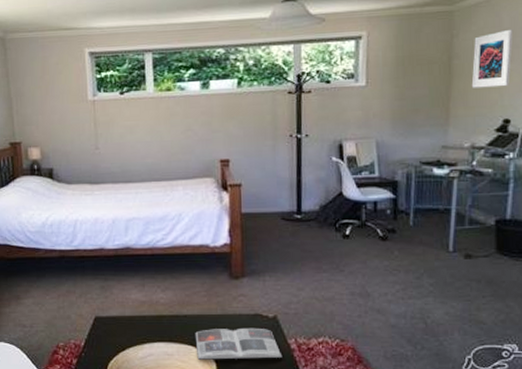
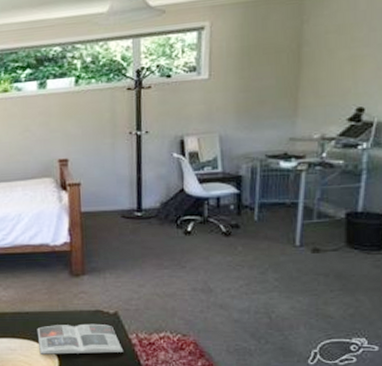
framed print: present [471,29,513,88] -> none [322,11,370,76]

